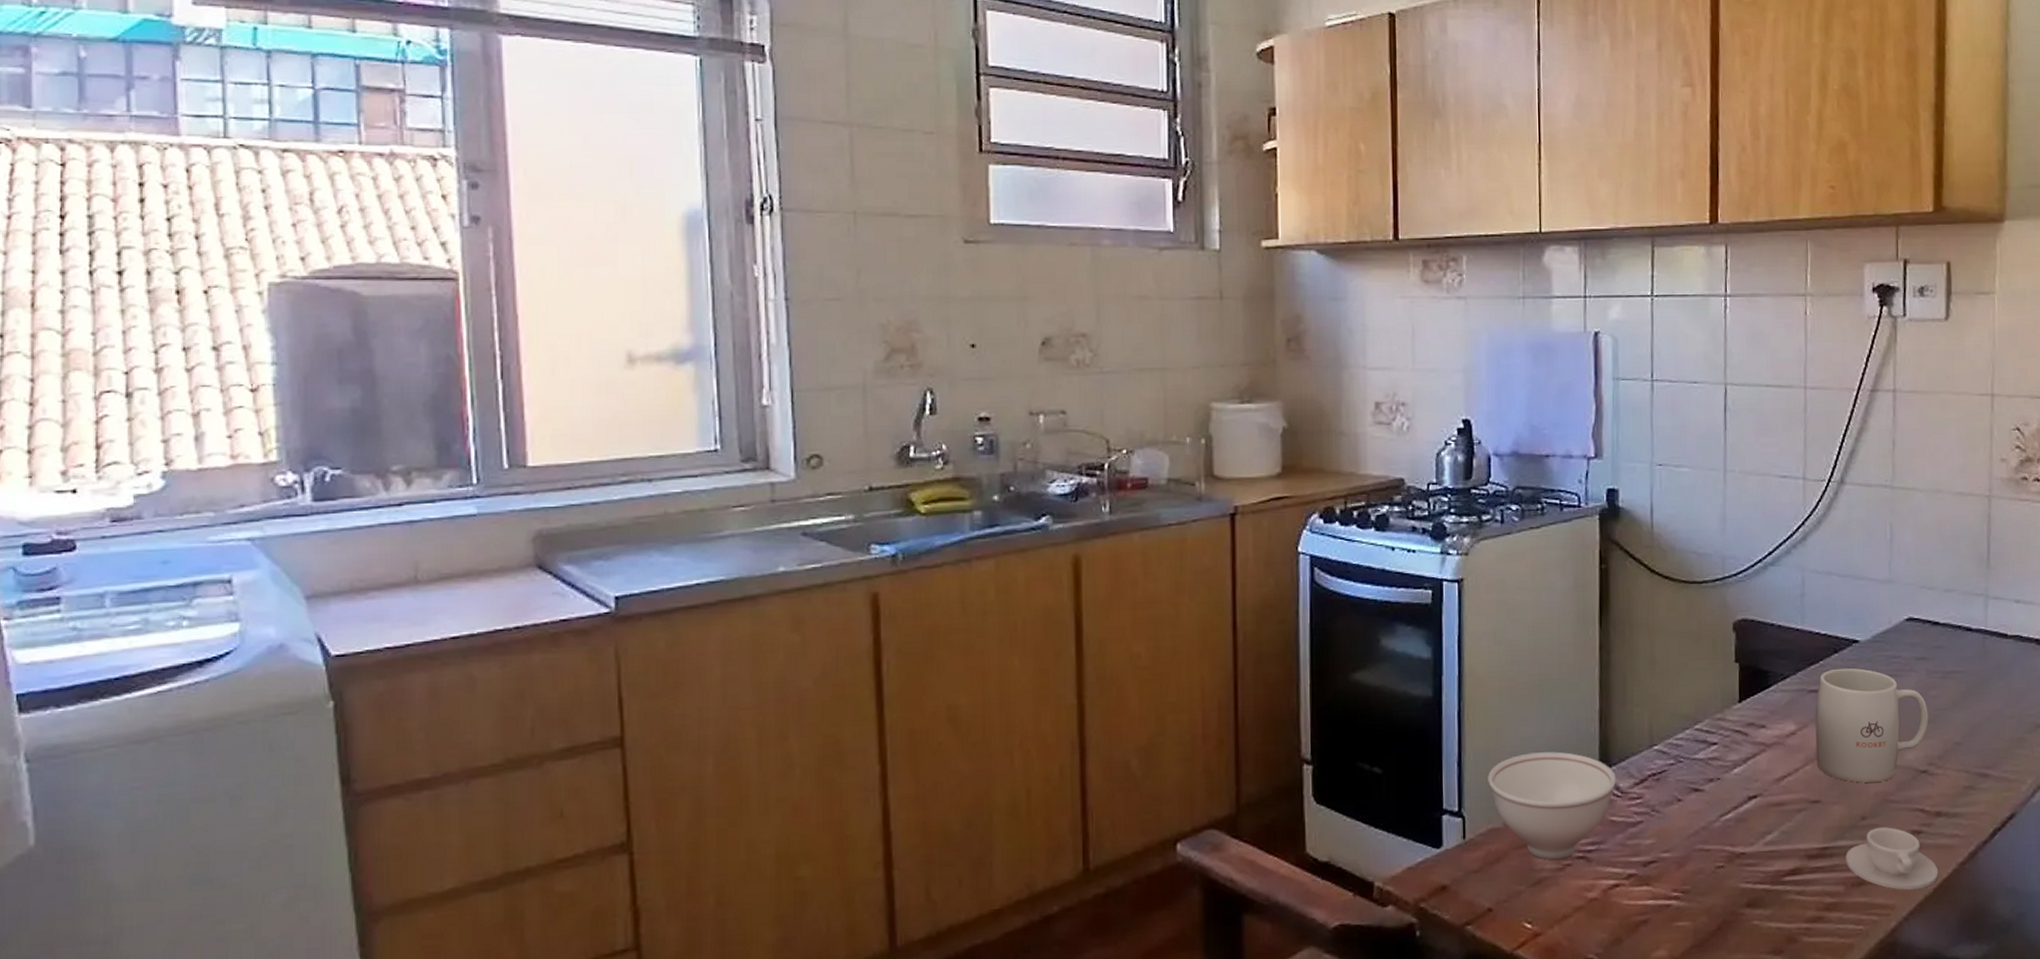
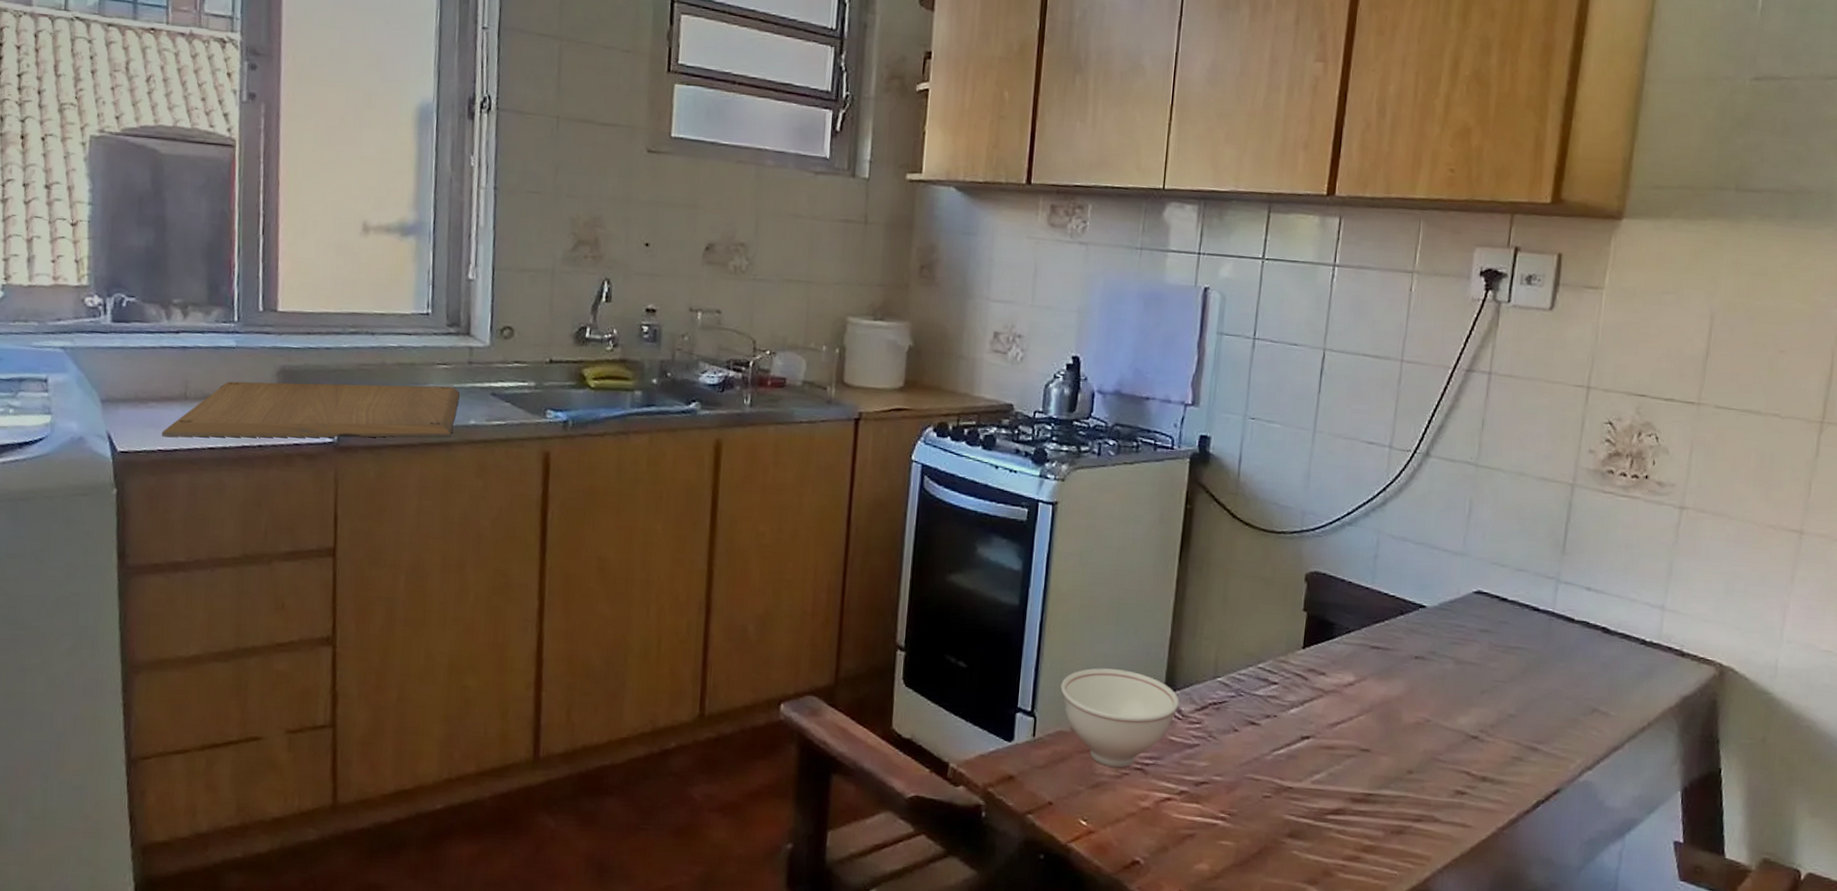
chopping board: none [389,530,763,631] -> present [162,381,460,438]
mug: present [1815,668,1929,784] -> none [1370,629,1486,741]
teacup: present [1845,827,1939,890] -> none [1387,783,1478,846]

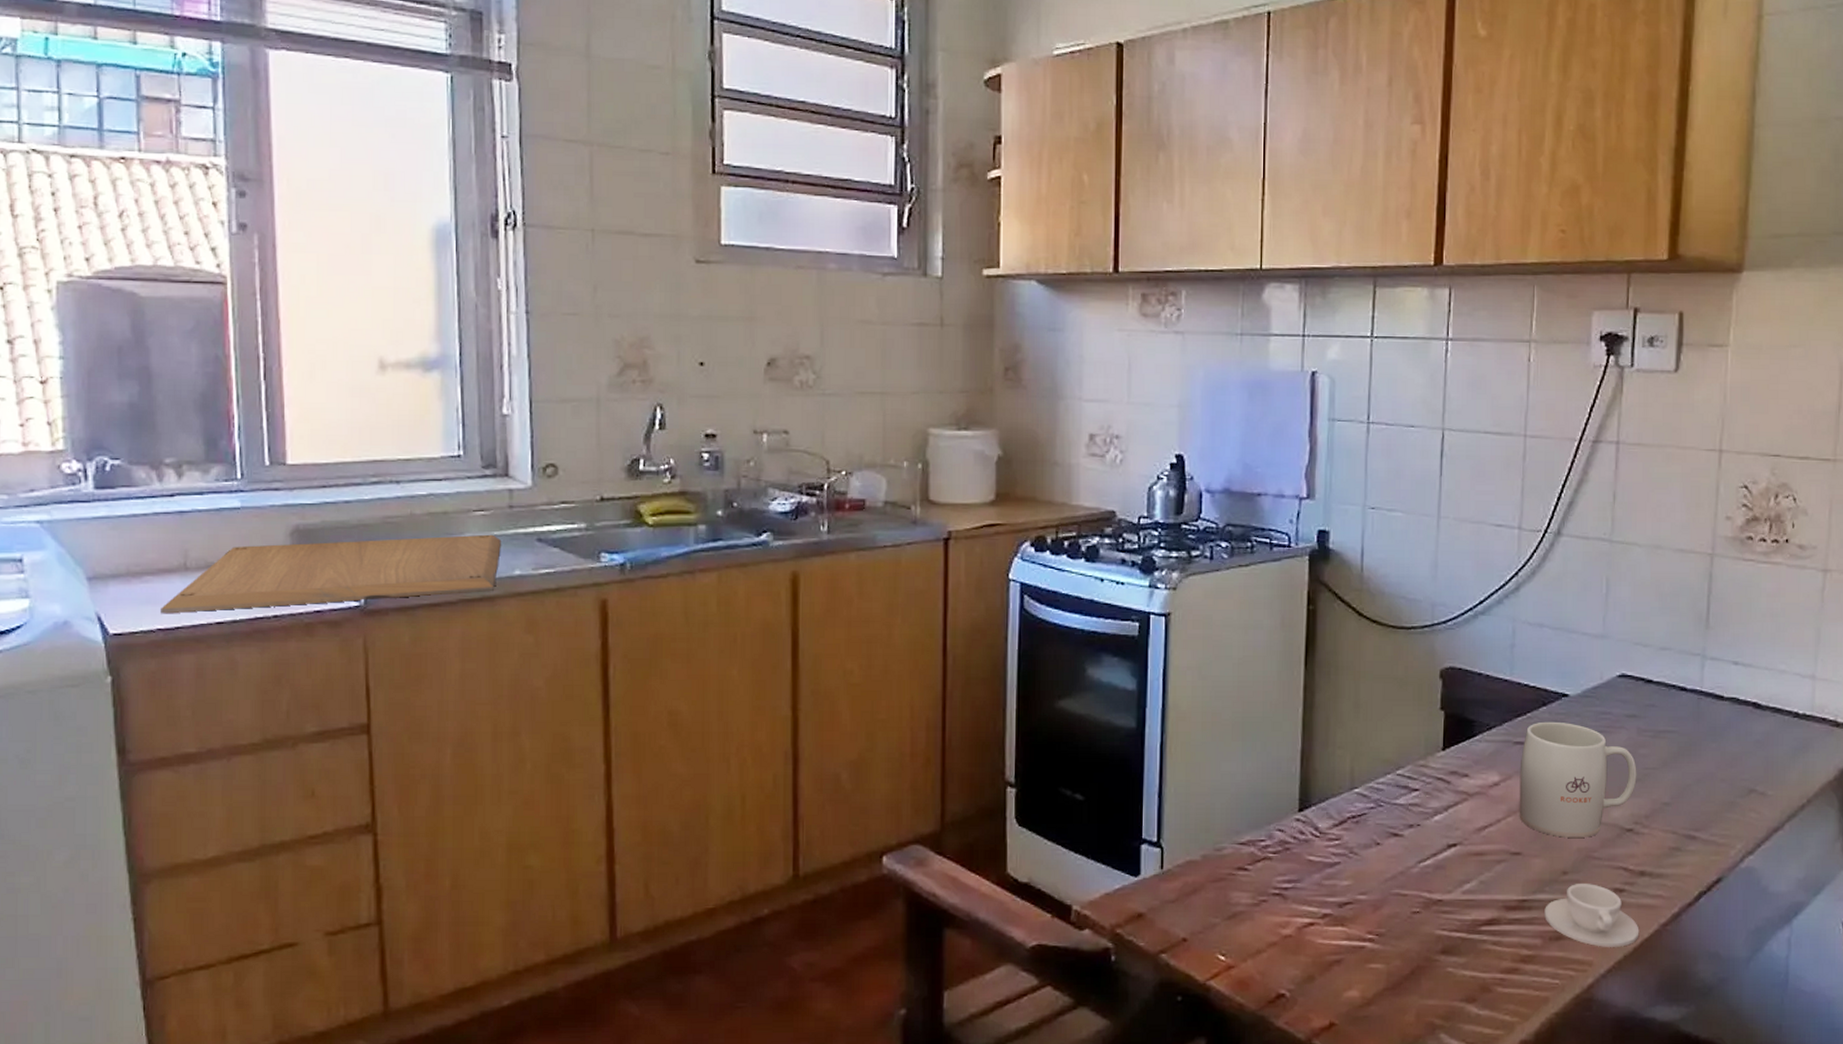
bowl: present [1061,668,1180,768] -> none [1187,789,1316,895]
mug: none [1370,629,1486,741] -> present [1519,721,1637,839]
teacup: none [1387,783,1478,846] -> present [1543,884,1640,947]

